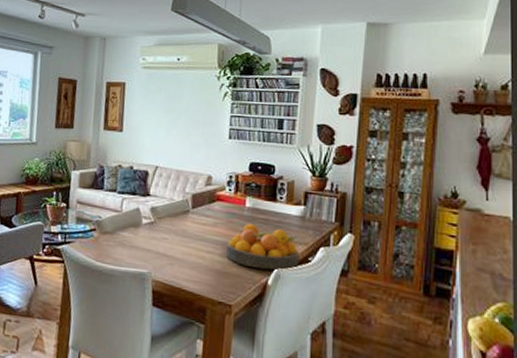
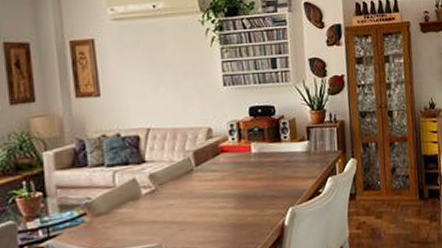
fruit bowl: present [226,224,300,270] -> none [238,167,311,213]

